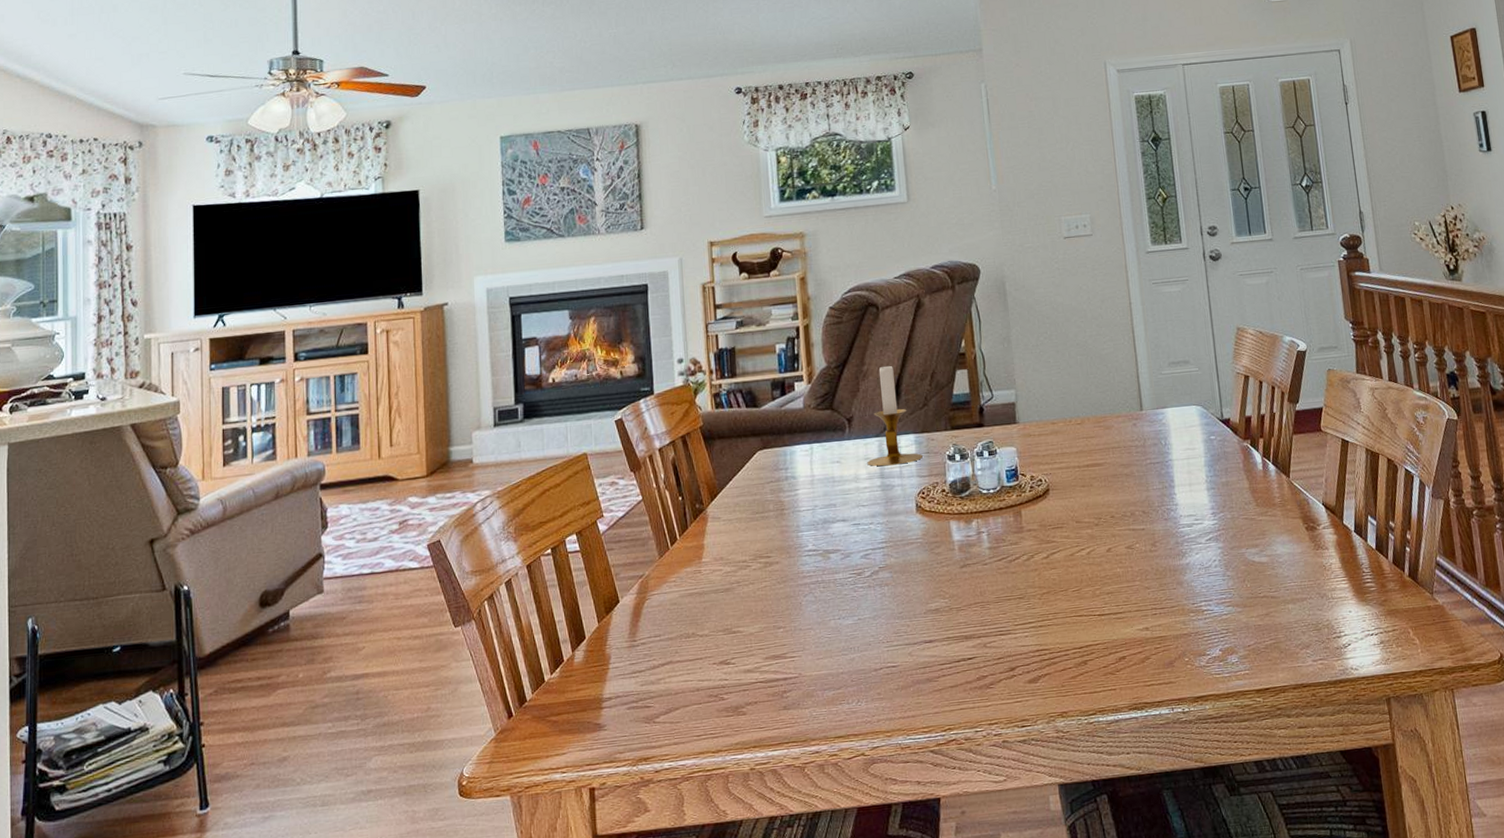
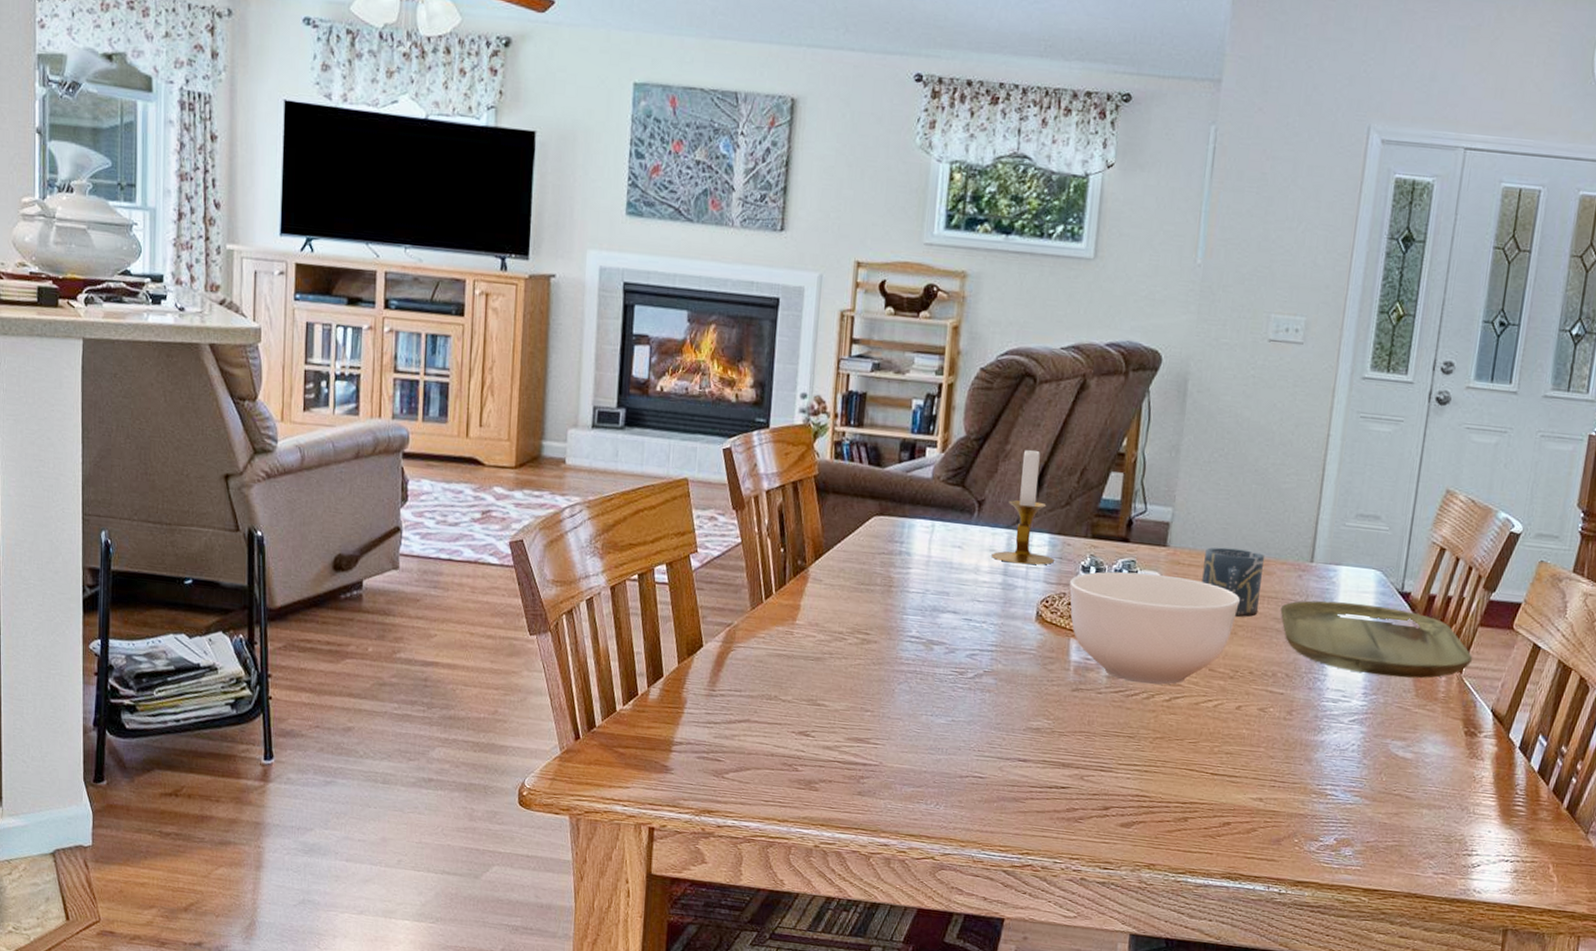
bowl: none [939,446,1089,549] -> present [1069,571,1240,685]
cup: none [1050,411,1106,472] -> present [1202,547,1264,618]
placemat: none [1124,434,1296,497] -> present [1280,600,1473,679]

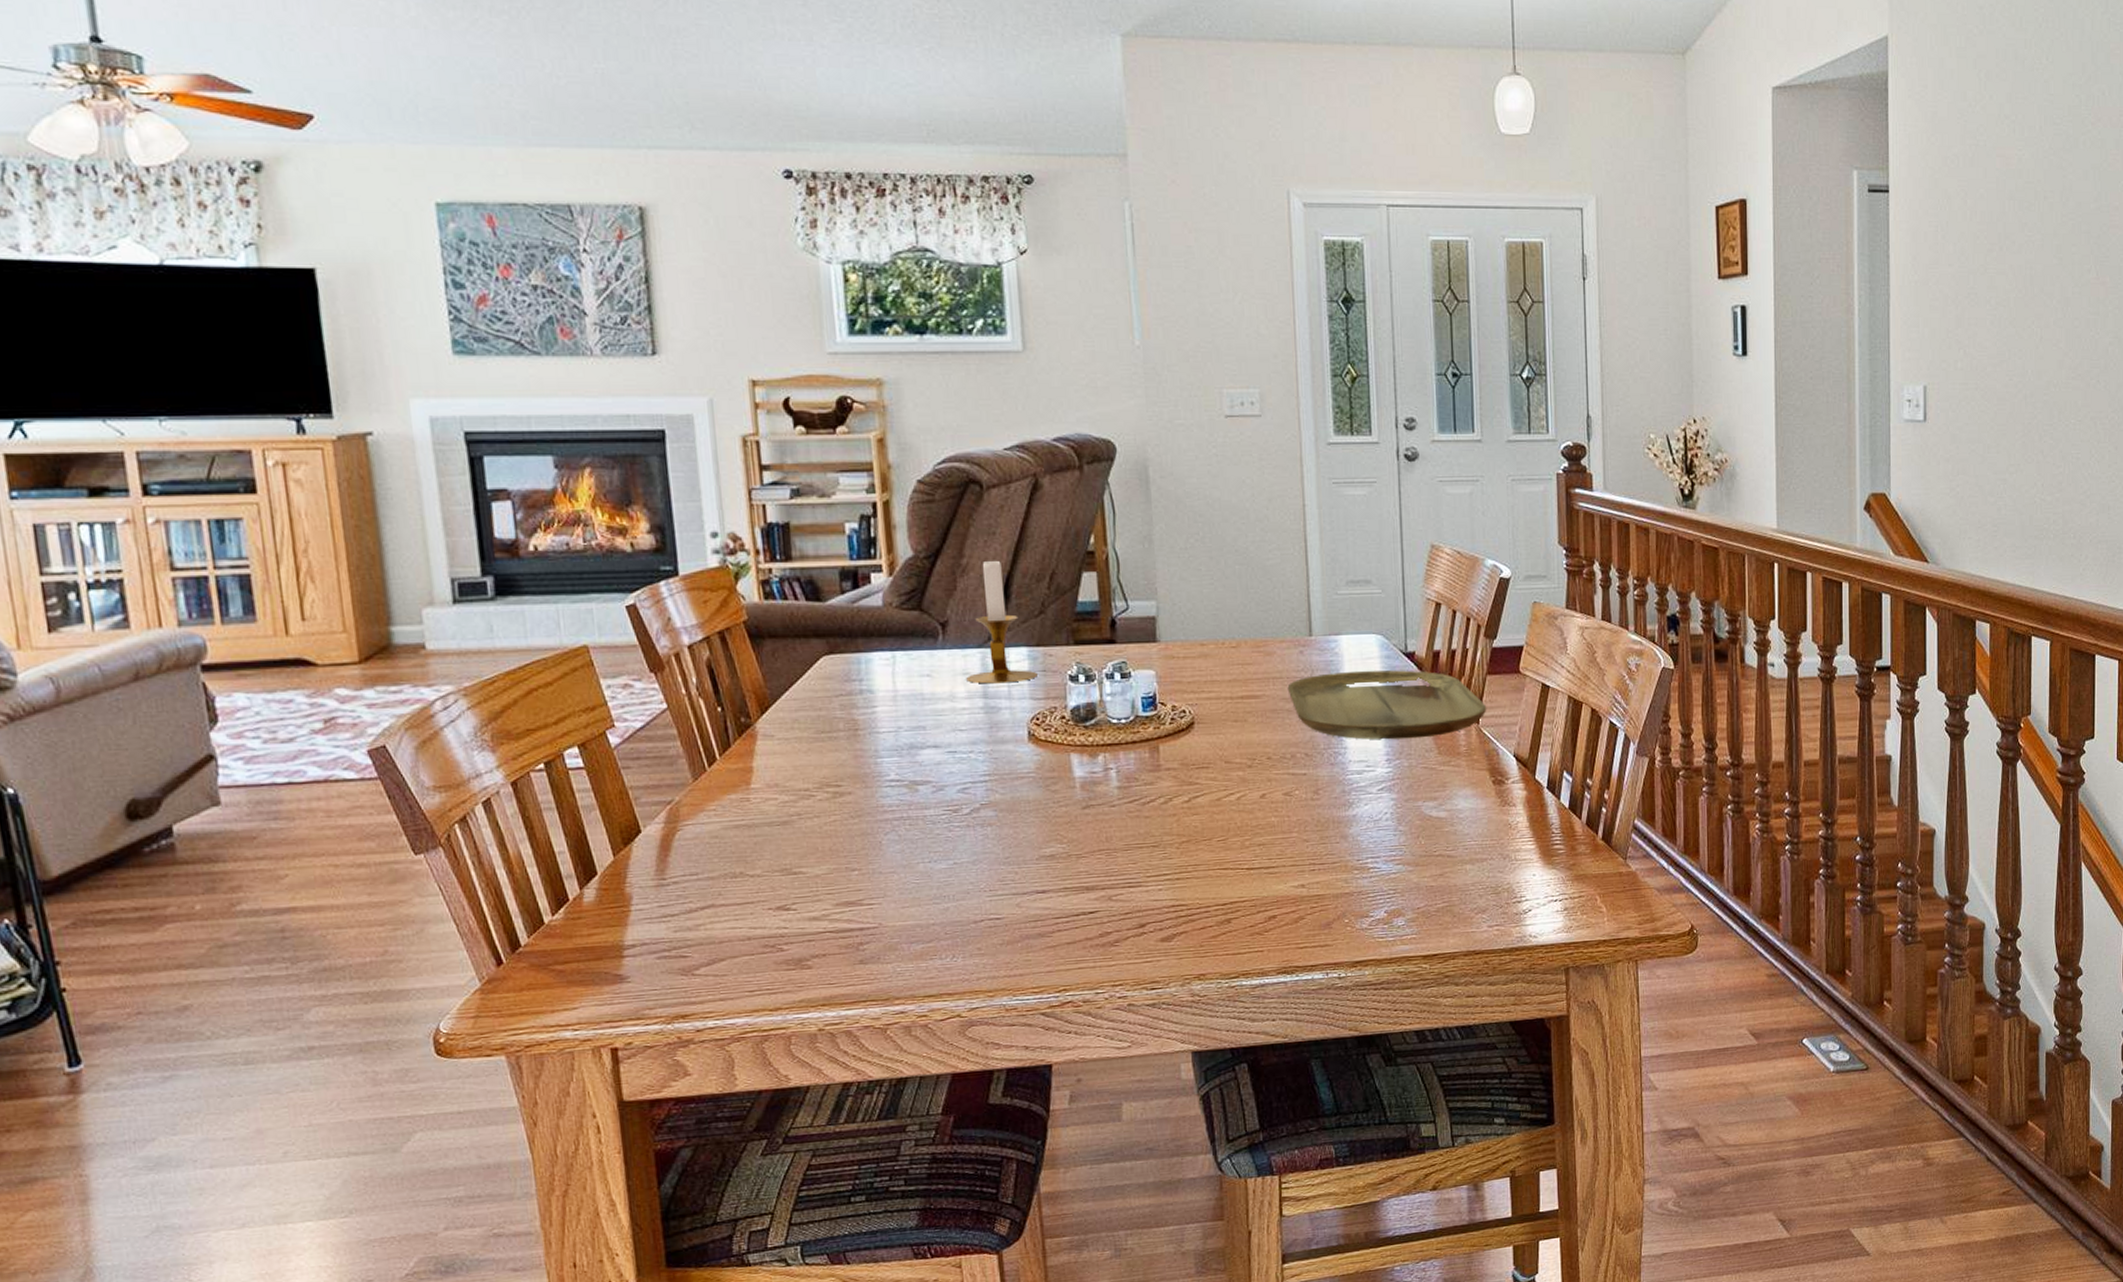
bowl: present [1069,571,1240,685] -> none [1058,672,1244,789]
cup: present [1202,547,1264,618] -> none [1199,633,1264,704]

